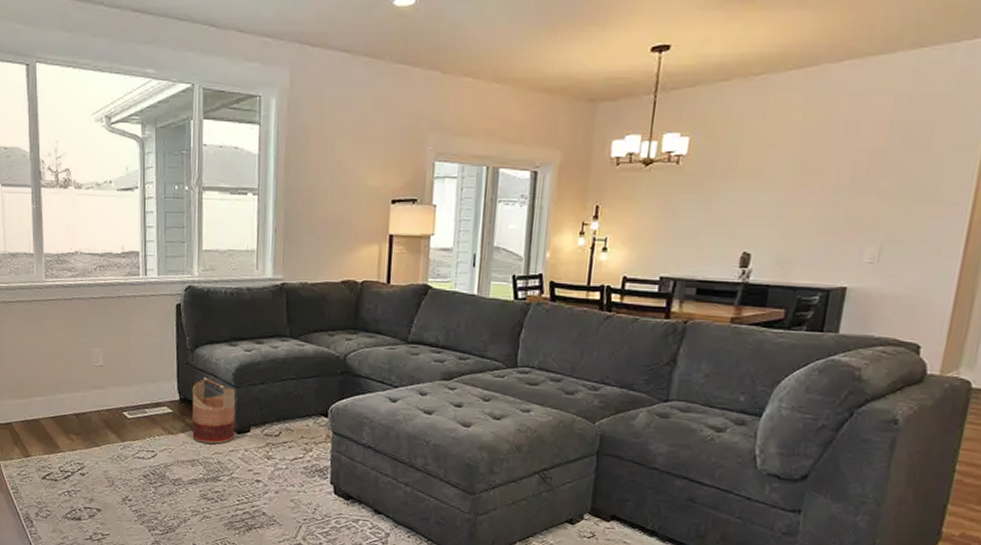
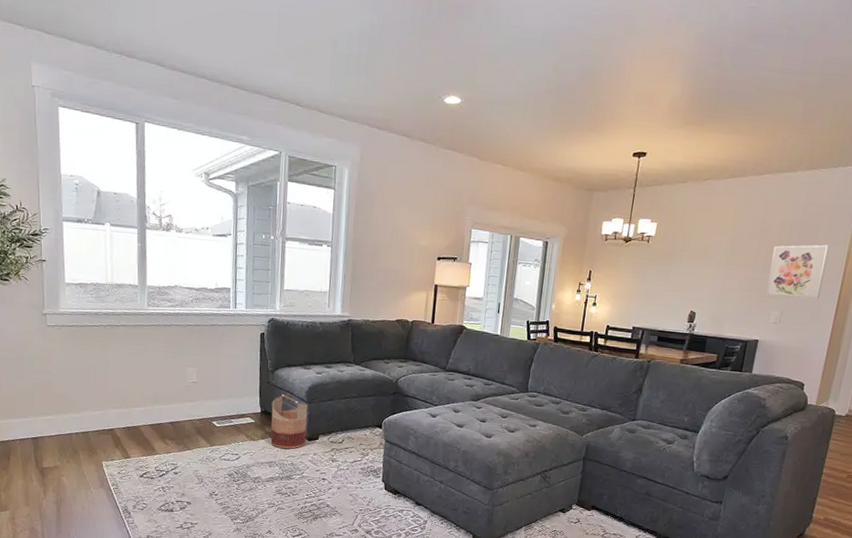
wall art: none [854,150,952,228] -> present [765,244,830,299]

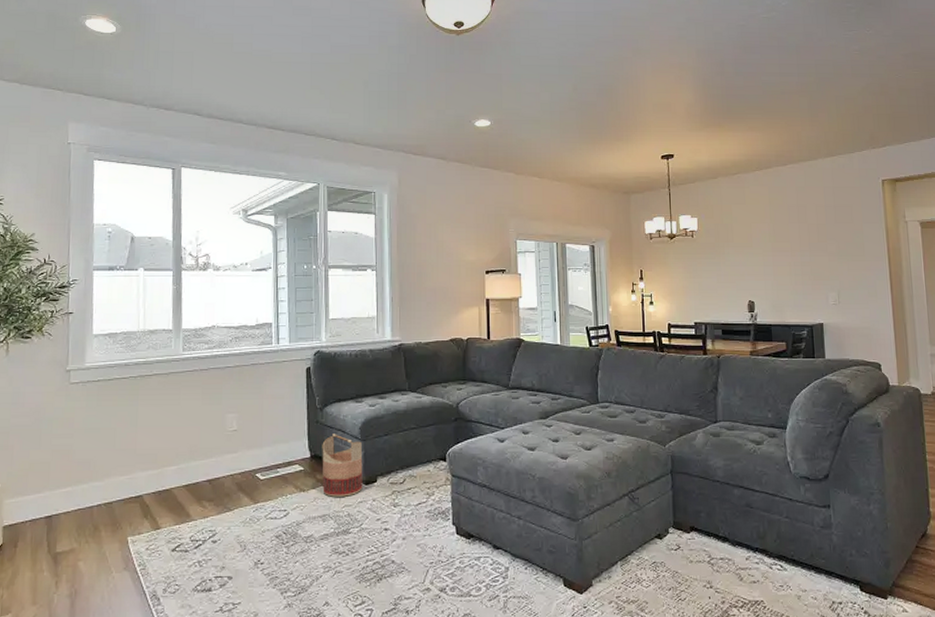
wall art: present [765,244,830,299] -> none [815,224,871,279]

